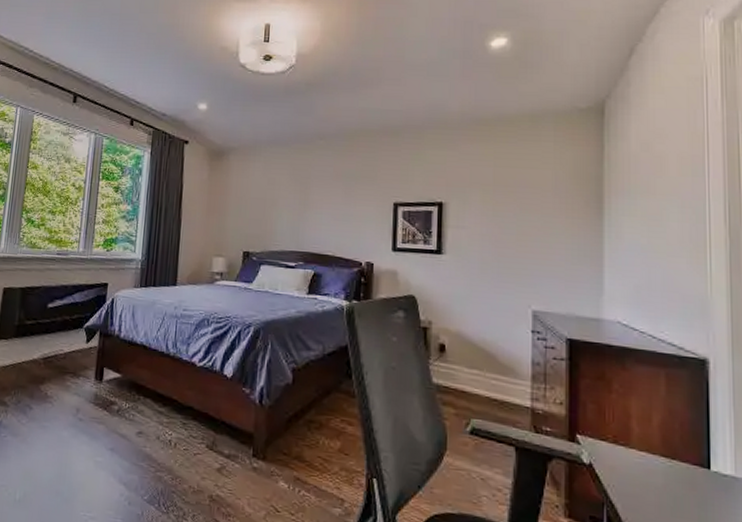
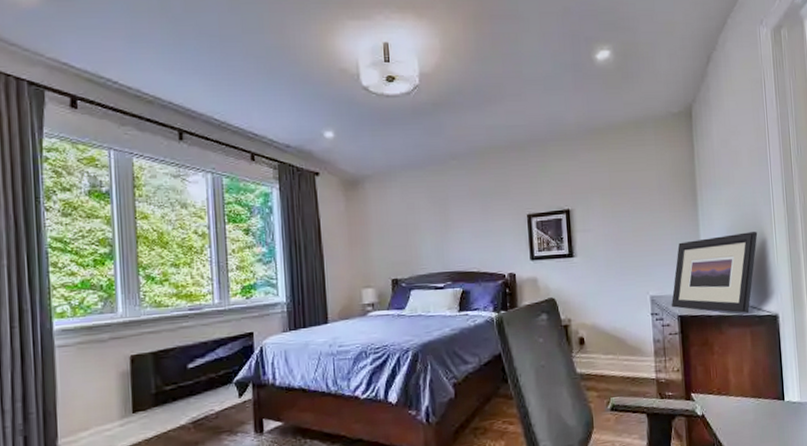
picture frame: none [560,252,685,352] -> present [671,232,758,314]

